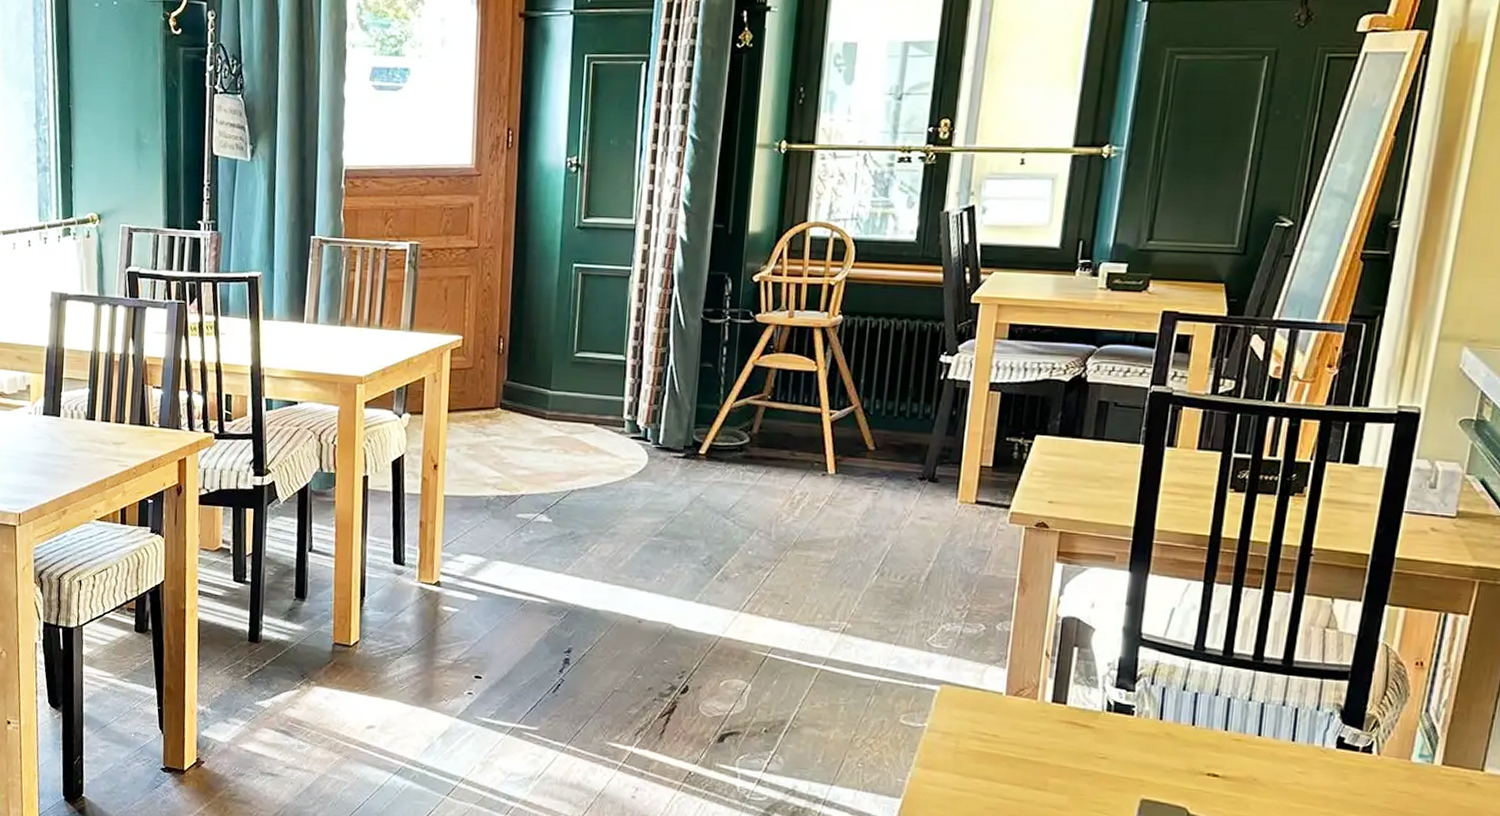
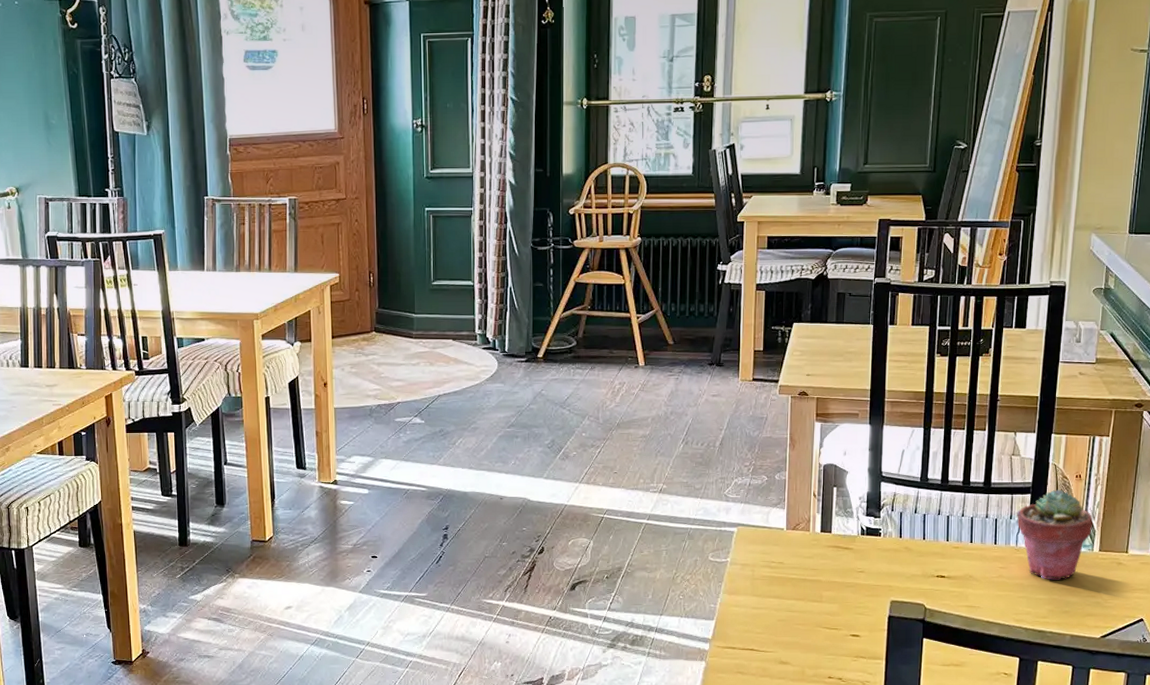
potted succulent: none [1326,678,1437,797] -> present [1017,489,1093,580]

